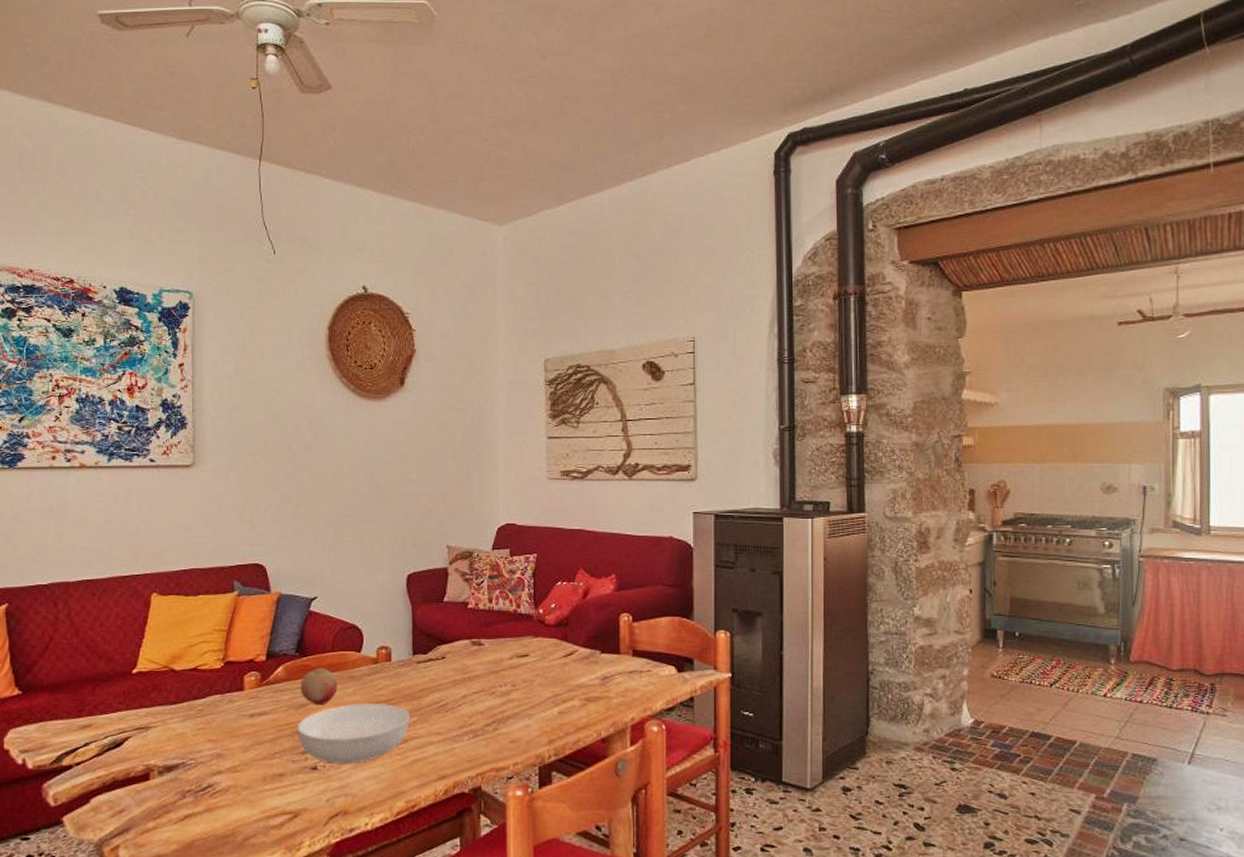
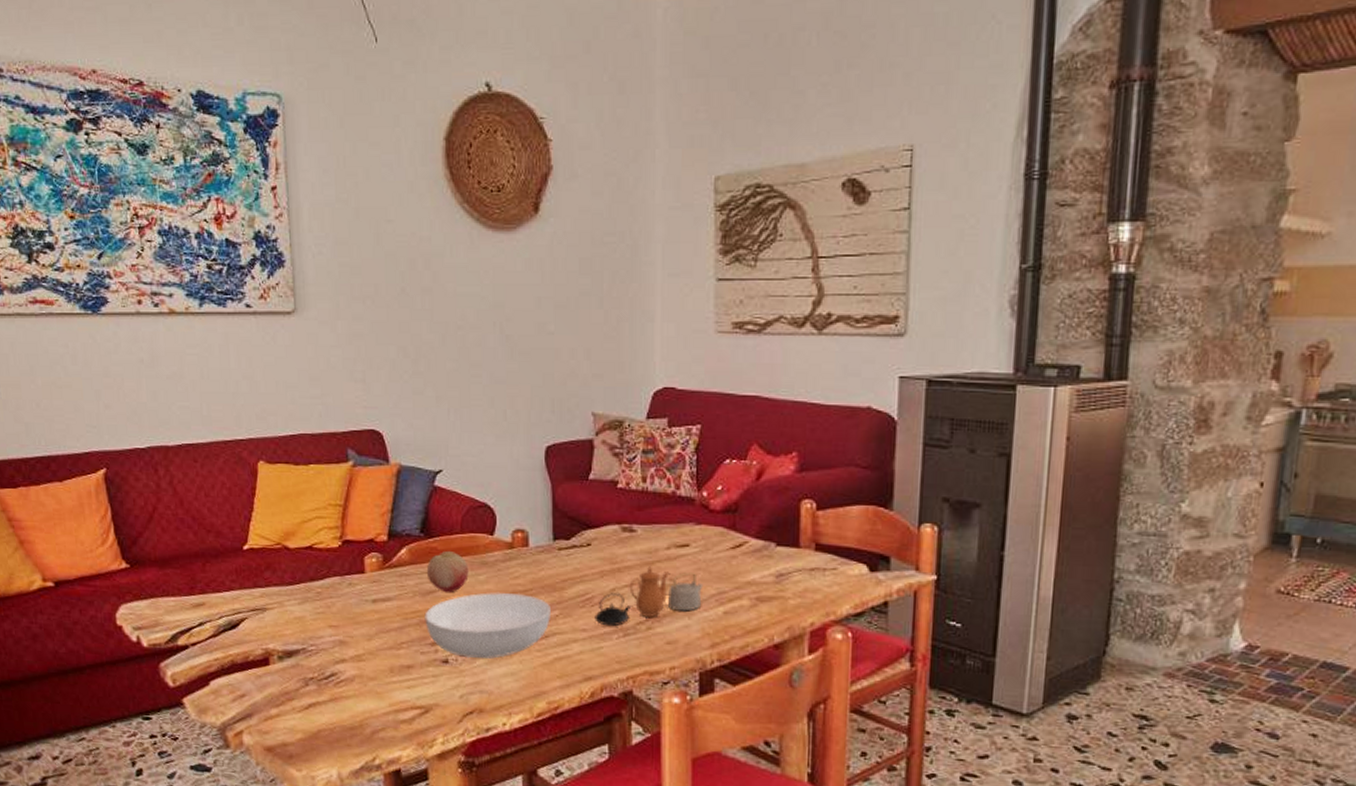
teapot: none [448,675,541,729] -> present [595,566,704,627]

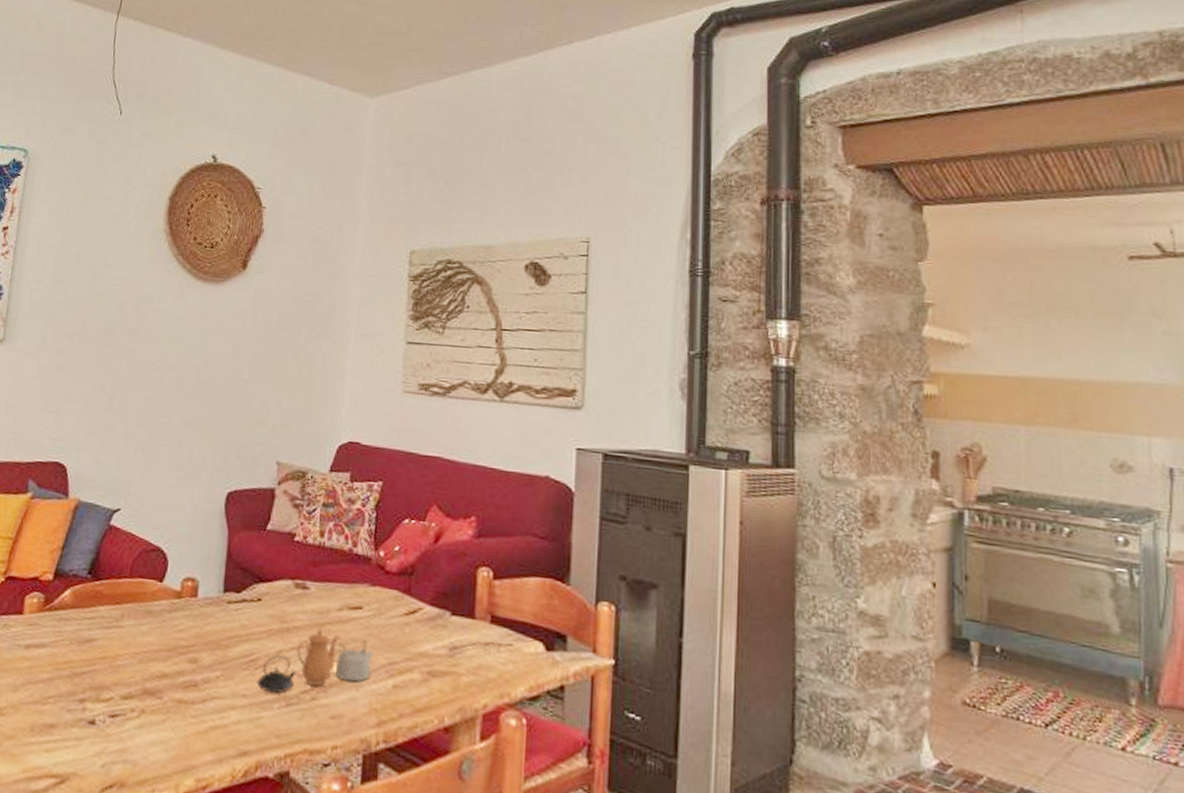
serving bowl: present [425,593,550,659] -> none [77,645,212,723]
fruit: present [426,550,469,593] -> none [87,595,132,644]

